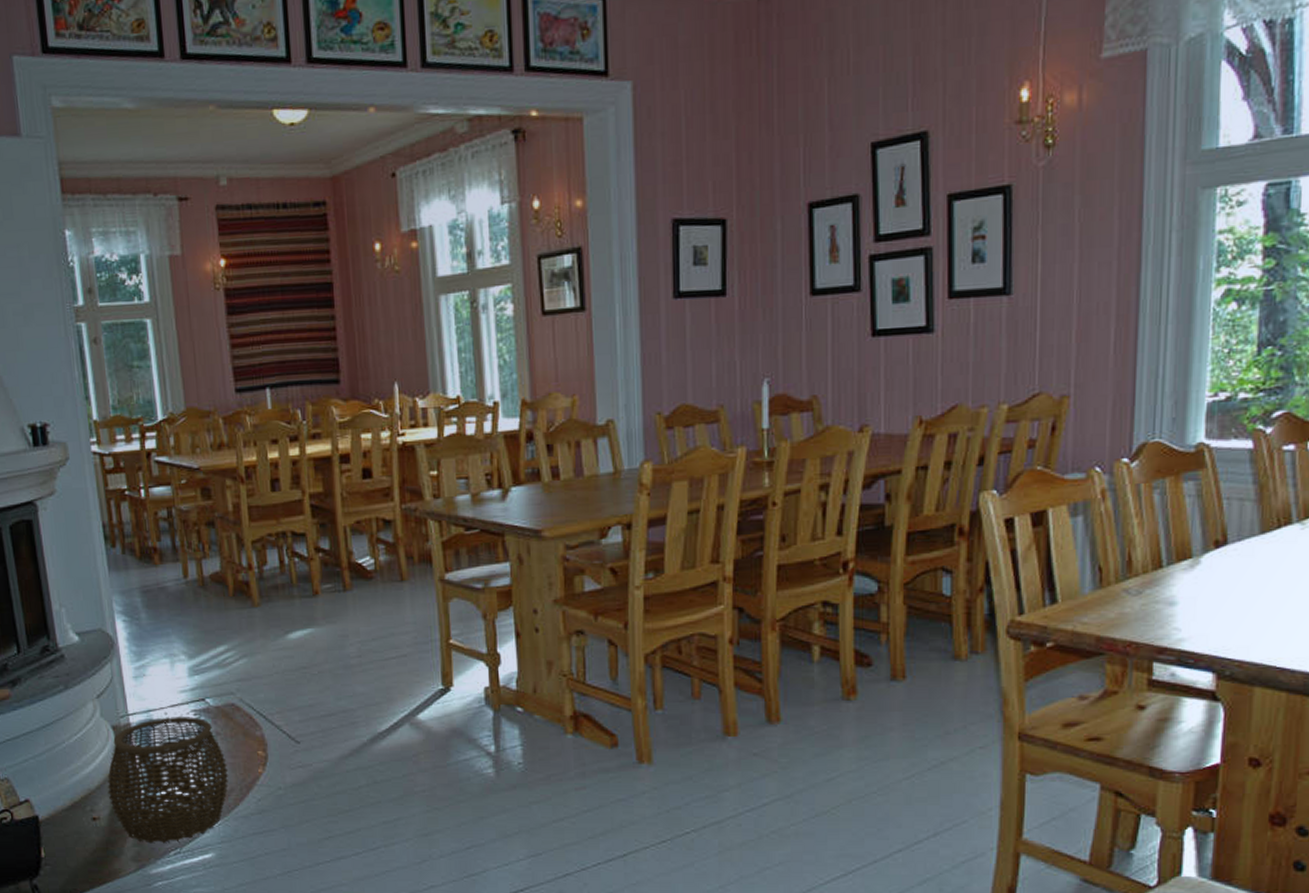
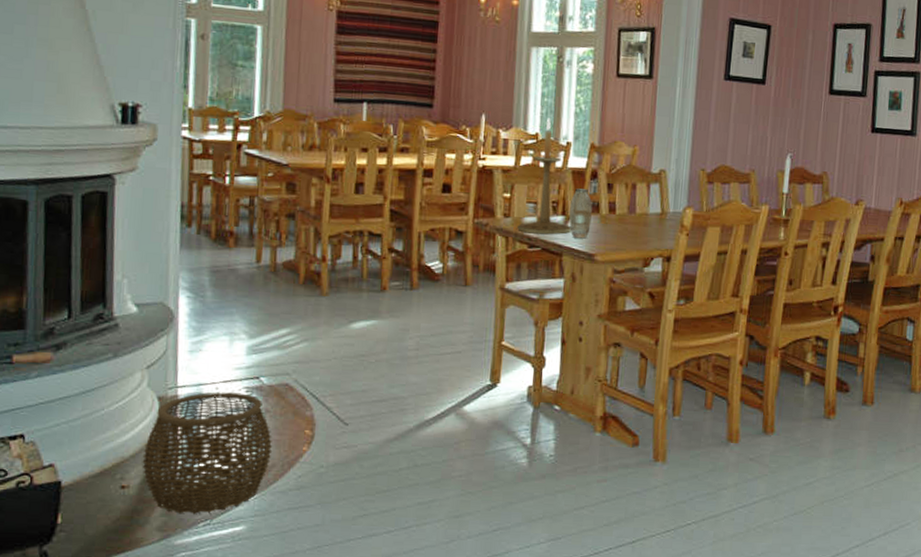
candlestick: none [450,376,511,514] -> present [517,118,571,235]
vase: none [506,455,533,514] -> present [569,188,593,239]

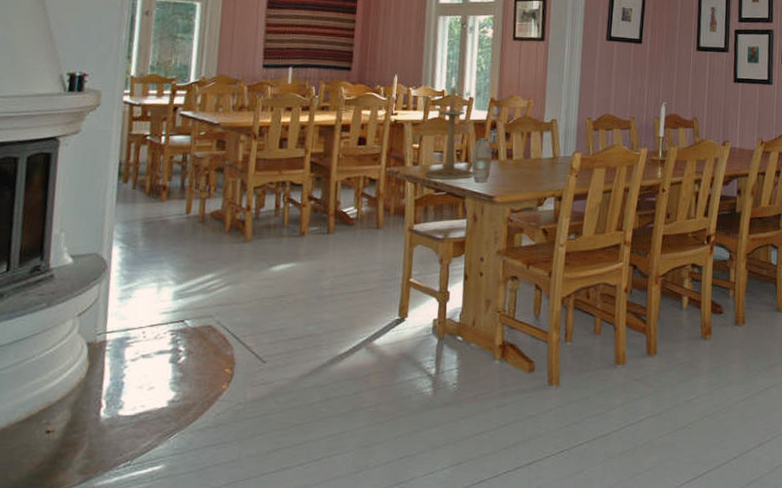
woven basket: present [142,392,273,515] -> none [68,336,194,456]

